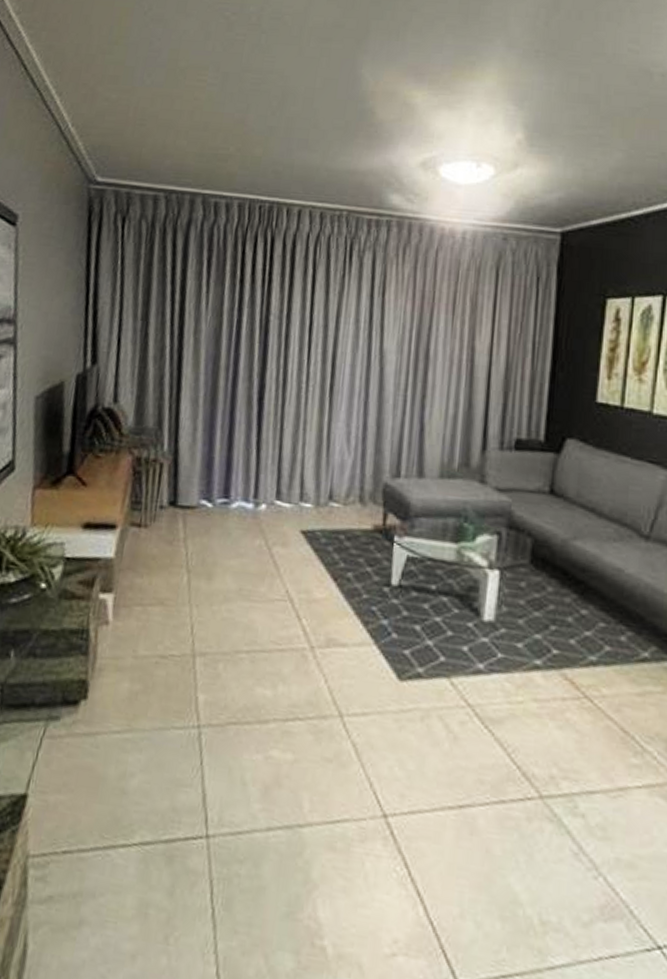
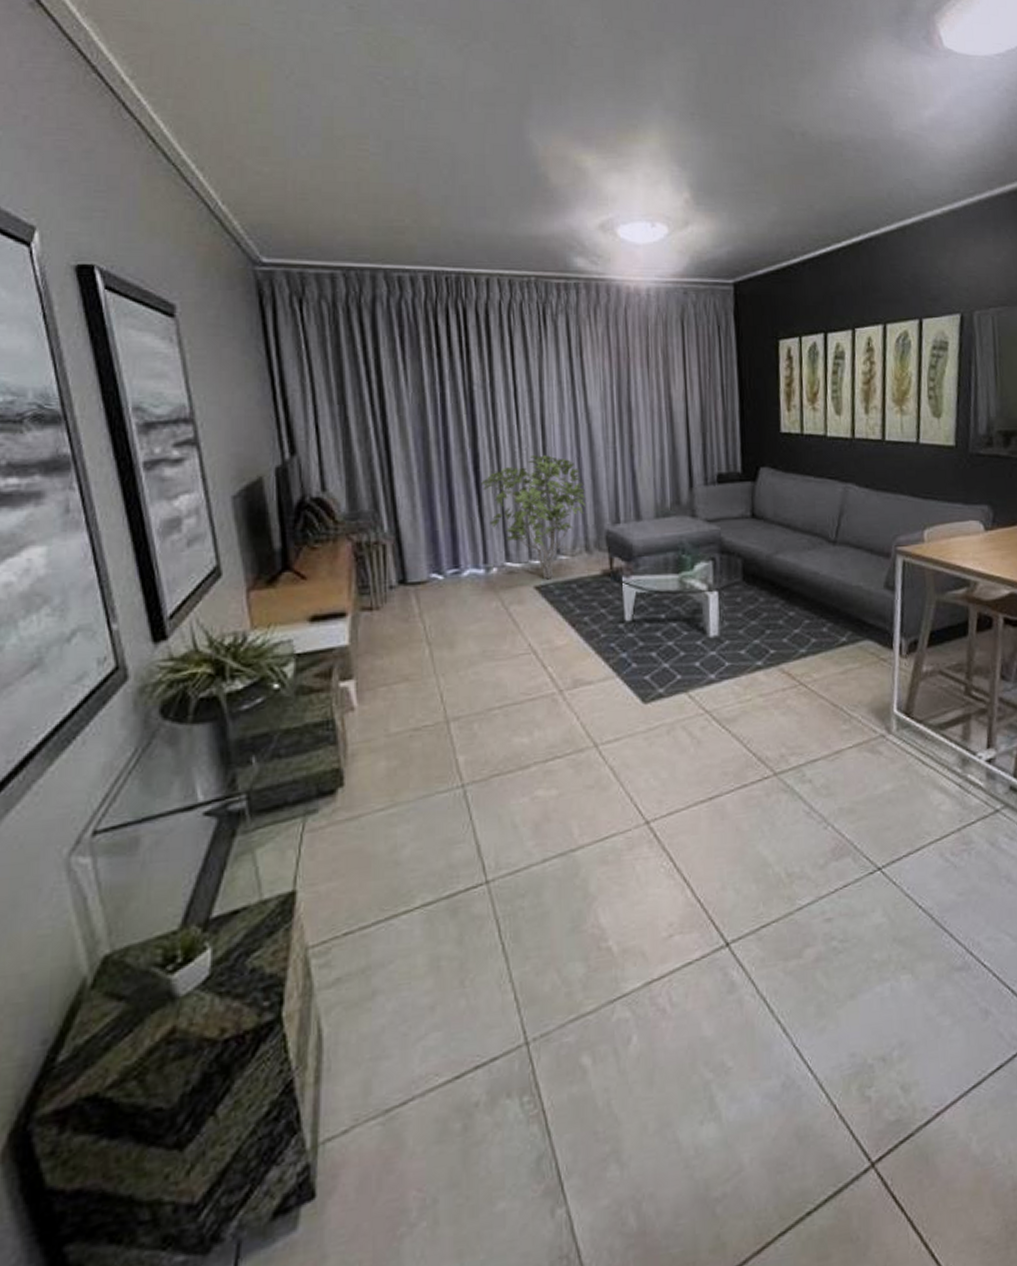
shrub: none [263,393,368,526] -> present [481,455,587,580]

